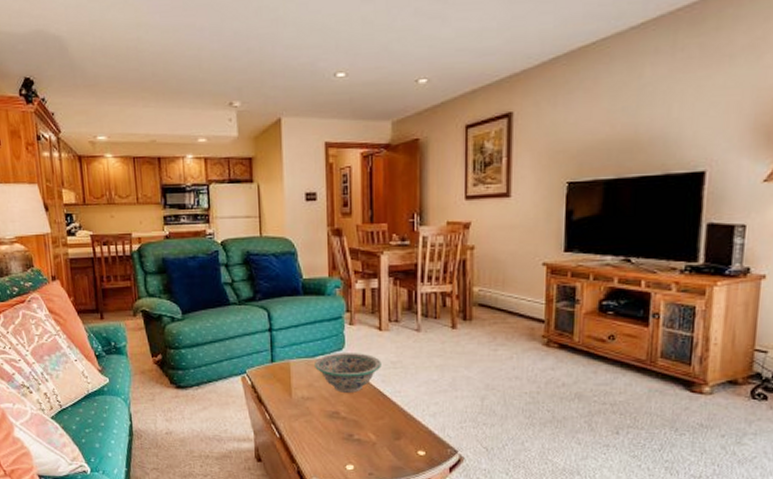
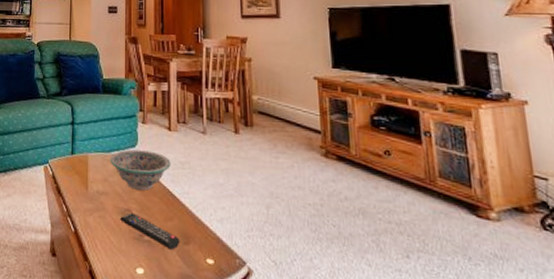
remote control: none [328,415,391,446] -> present [120,212,180,250]

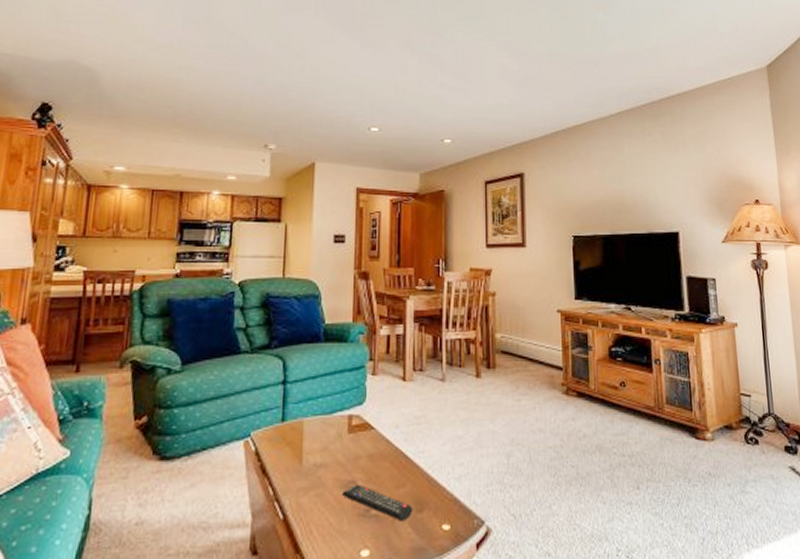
decorative bowl: present [110,149,171,191] -> none [331,407,405,456]

